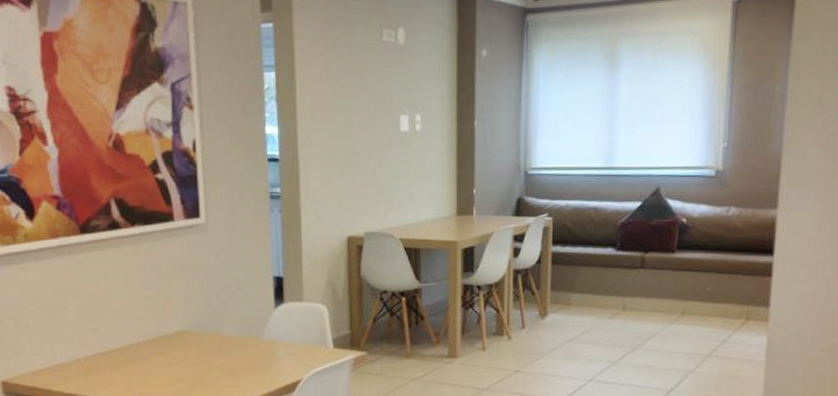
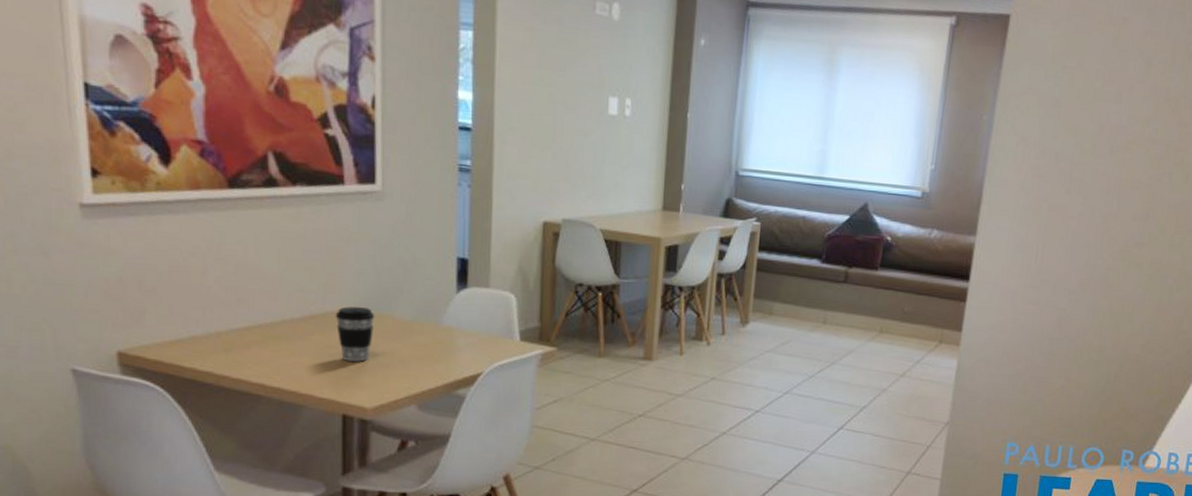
coffee cup: none [173,328,206,377] -> present [335,306,375,362]

